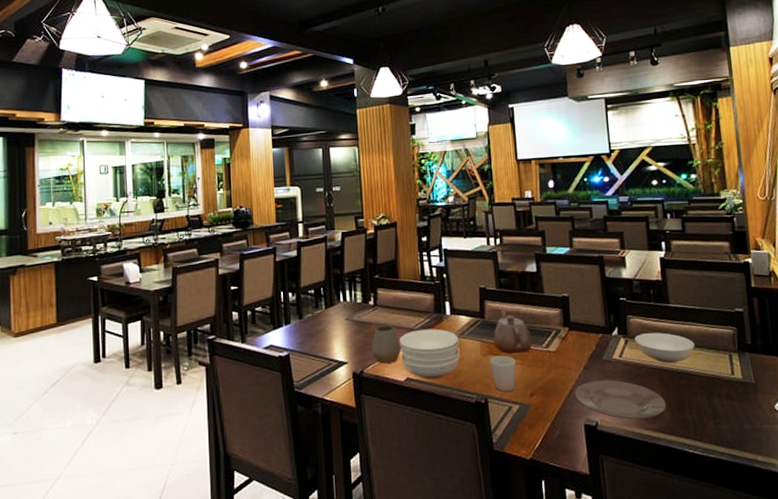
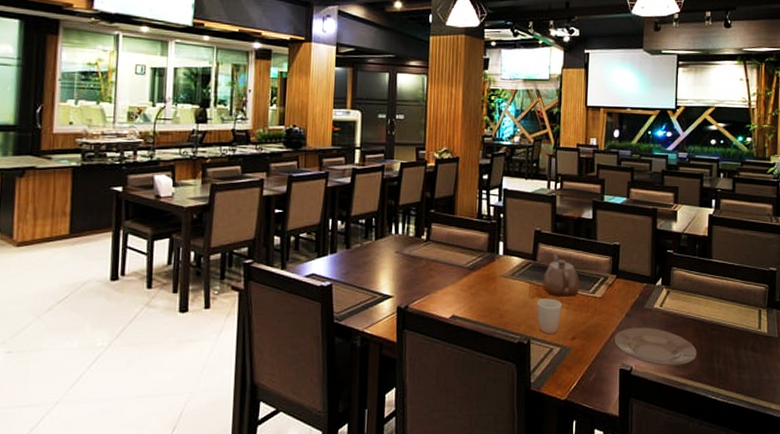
cup: present [372,325,402,364] -> none [419,261,450,300]
bowl: present [399,328,460,379] -> none [448,268,509,317]
bowl: present [634,332,695,363] -> none [676,286,730,315]

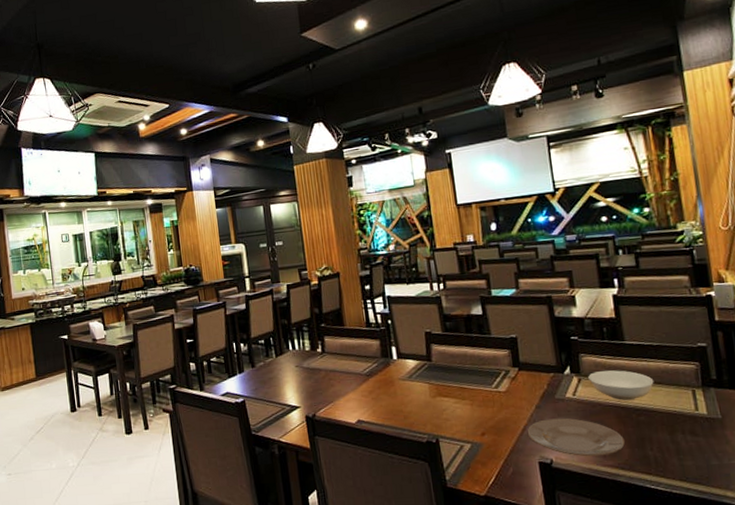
cup: present [537,298,562,335] -> none [439,396,467,432]
teapot: present [542,253,580,297] -> none [440,352,482,395]
bowl: none [676,286,730,315] -> present [588,370,654,401]

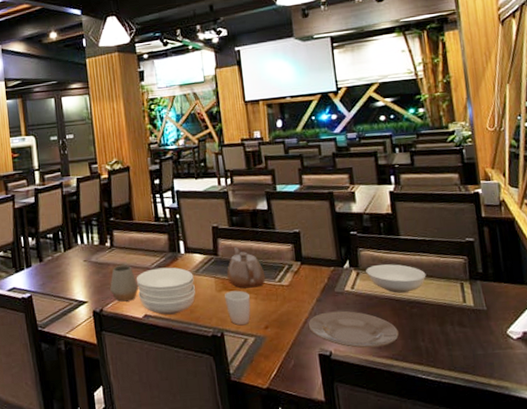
cup: none [322,370,352,407] -> present [110,265,139,302]
bowl: none [348,373,409,421] -> present [136,267,196,315]
cup: none [439,396,467,432] -> present [225,290,251,326]
teapot: none [440,352,482,395] -> present [226,246,266,288]

